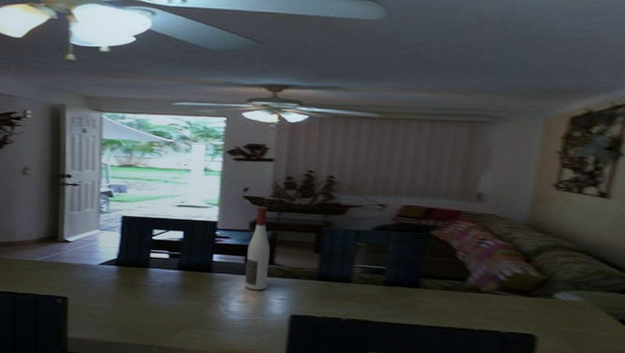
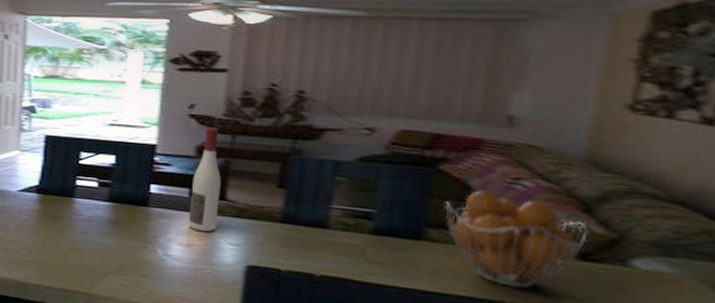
fruit basket: none [435,249,529,319] -> present [445,190,589,289]

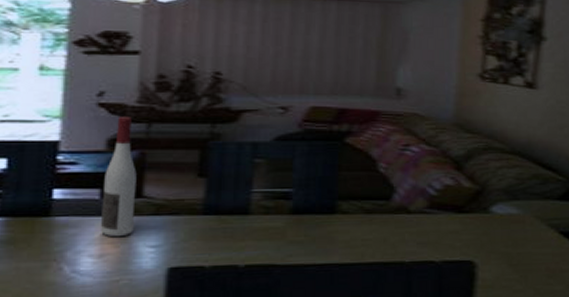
fruit basket: present [445,190,589,289] -> none [352,159,461,247]

